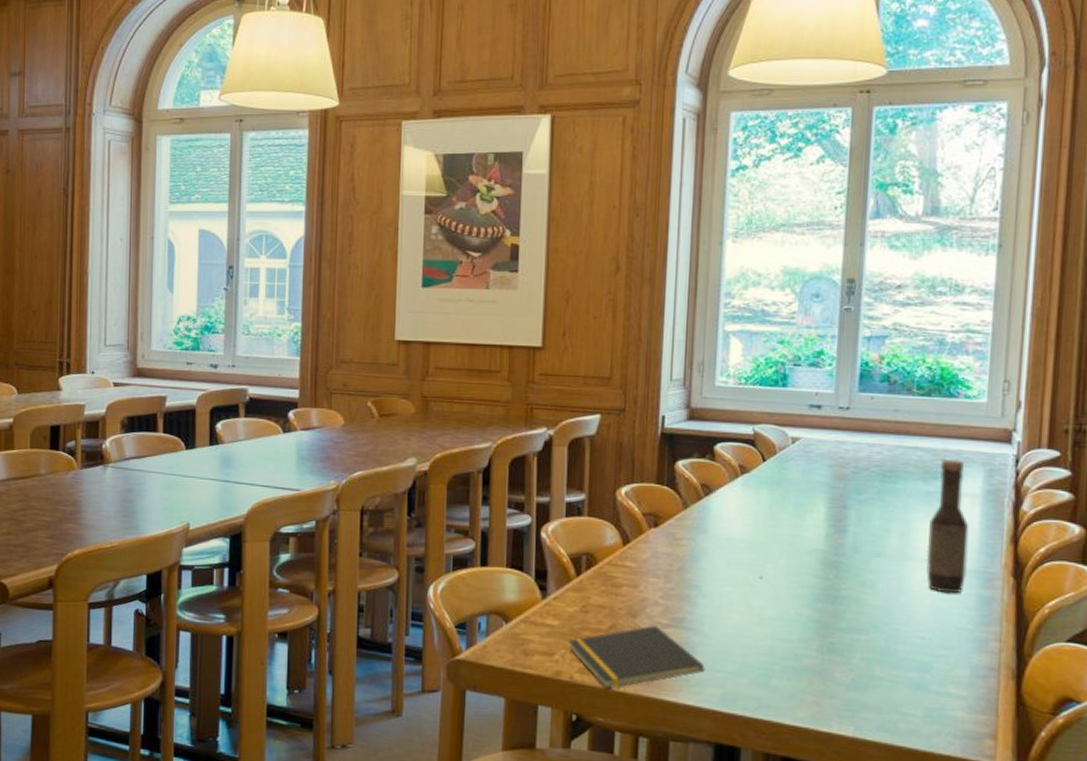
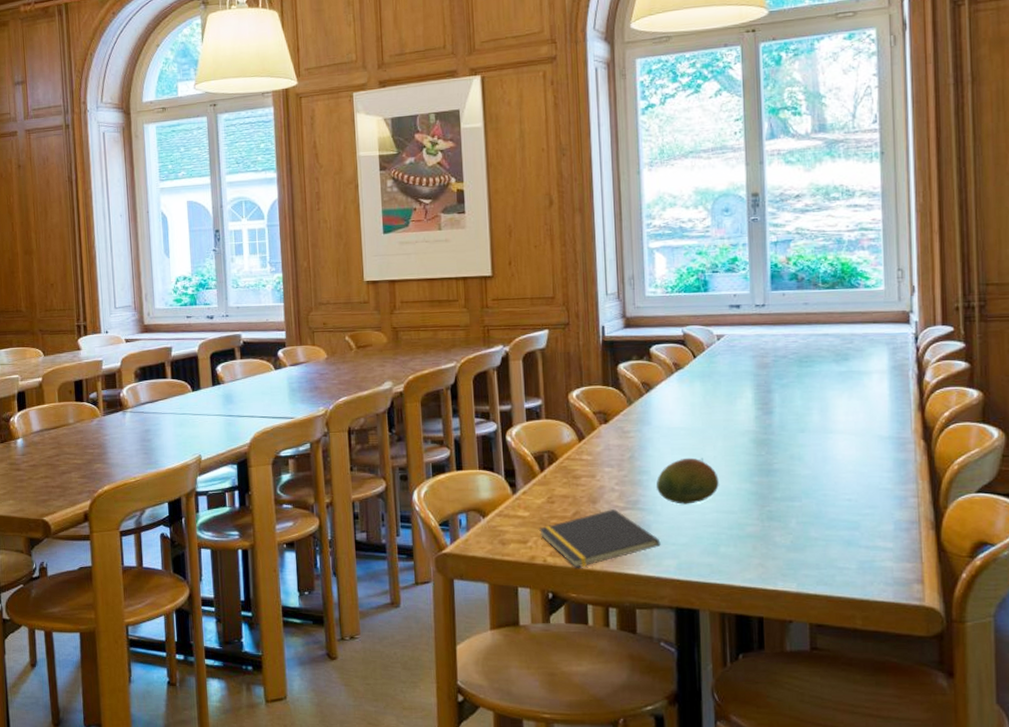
fruit: none [705,574,778,628] -> present [655,457,719,505]
bottle: present [926,458,969,594] -> none [844,341,882,459]

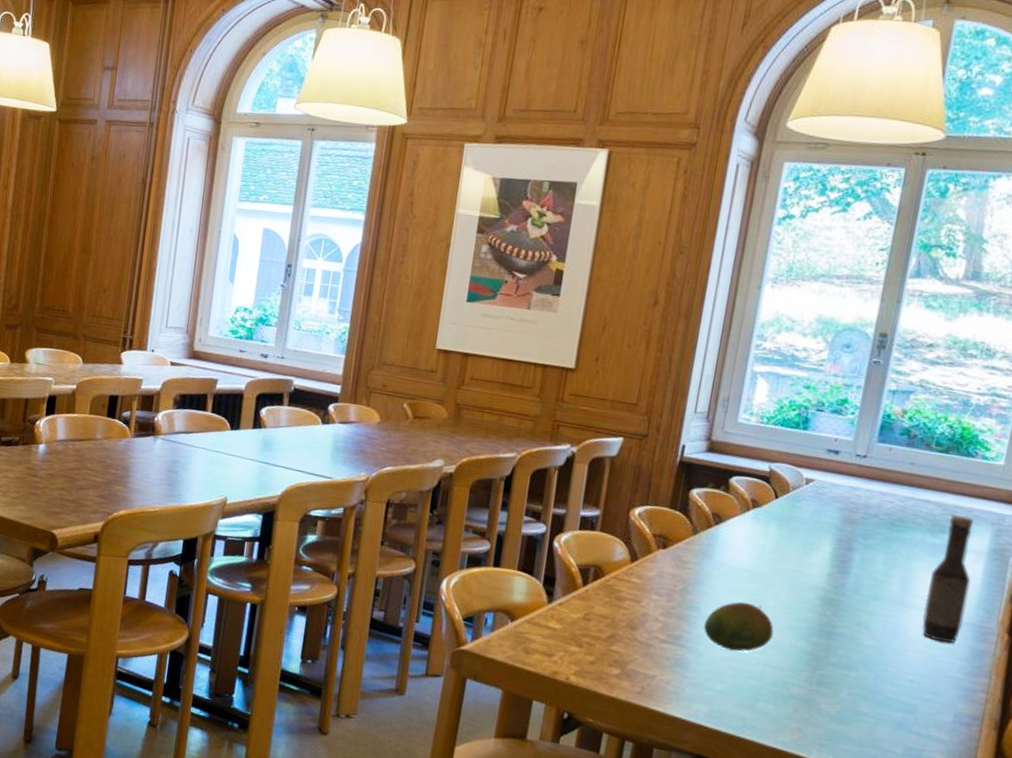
notepad: present [538,509,661,568] -> none [567,639,696,693]
bottle: none [844,341,882,459] -> present [921,515,973,643]

